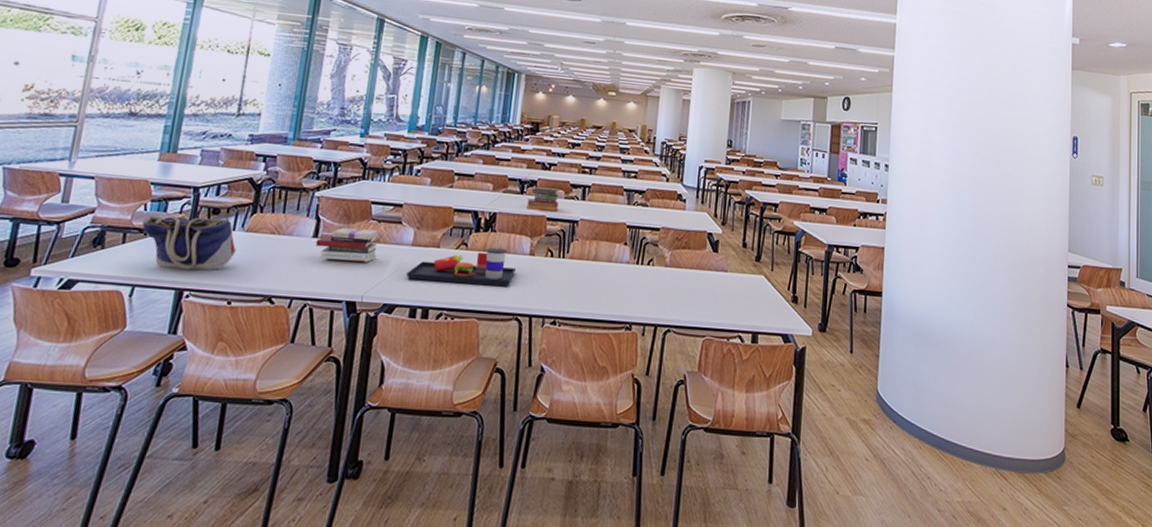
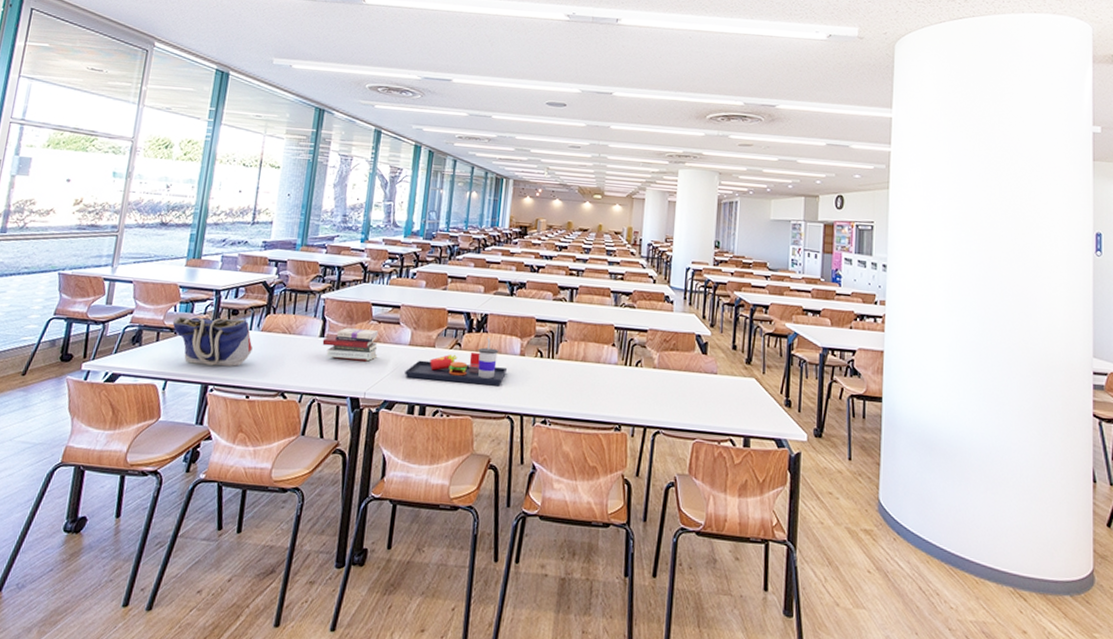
books: present [526,187,560,212] -> none [516,289,548,313]

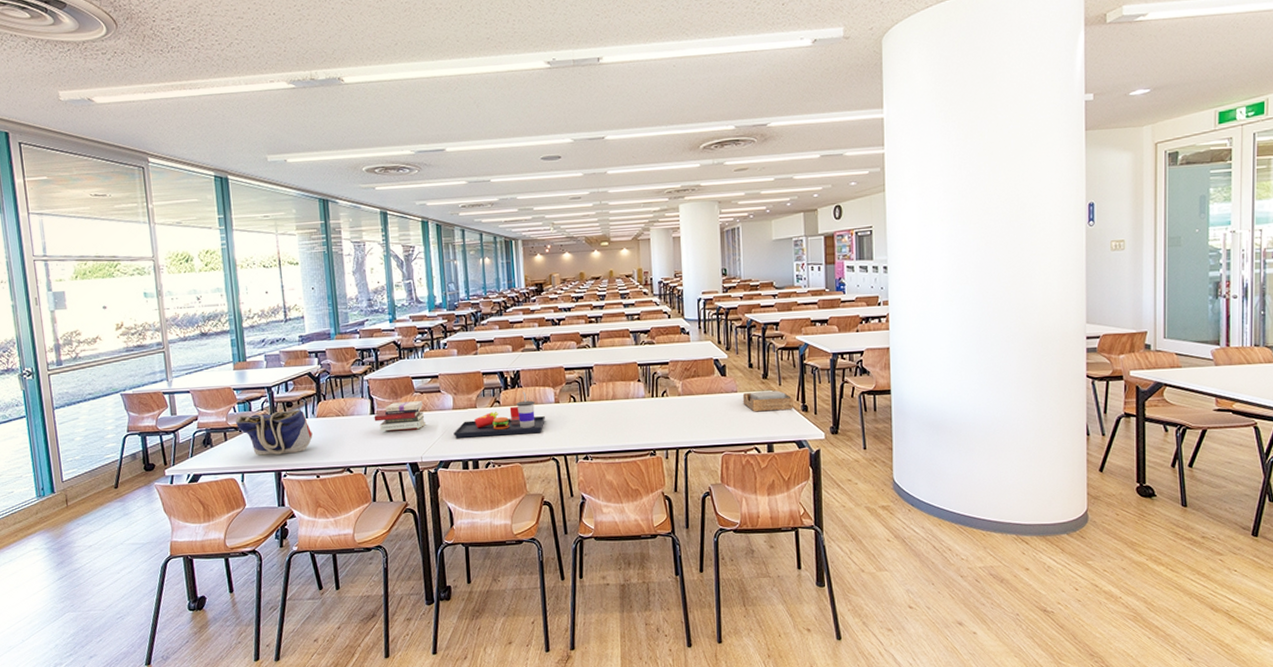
napkin holder: none [722,376,776,403] -> present [742,390,793,412]

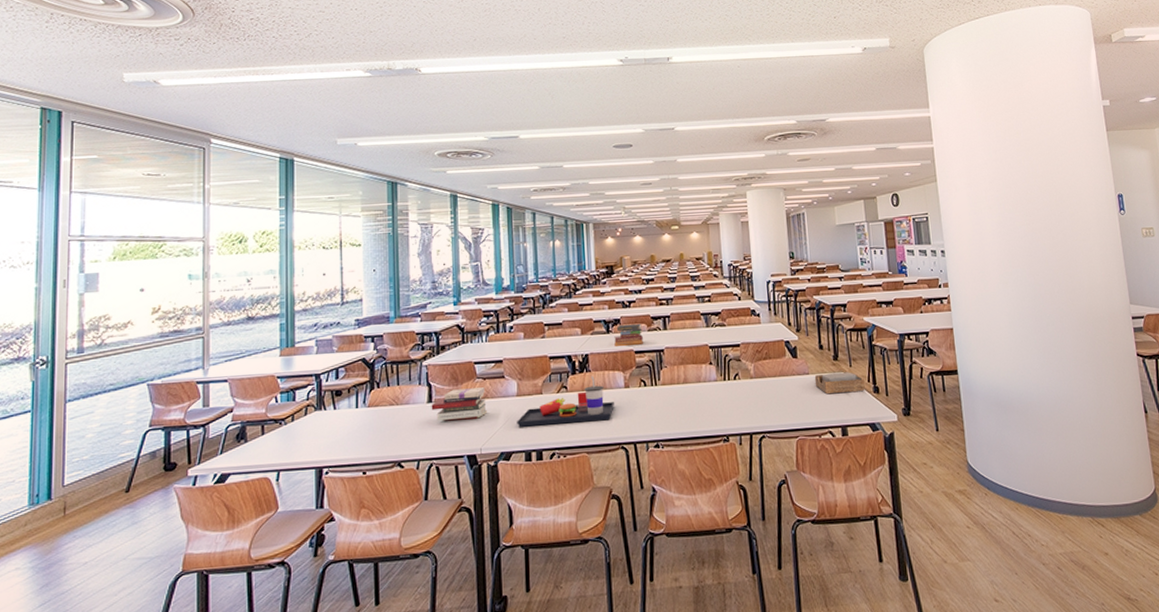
tote bag: present [235,408,313,456] -> none [275,397,362,451]
books: none [544,341,573,363] -> present [614,323,643,346]

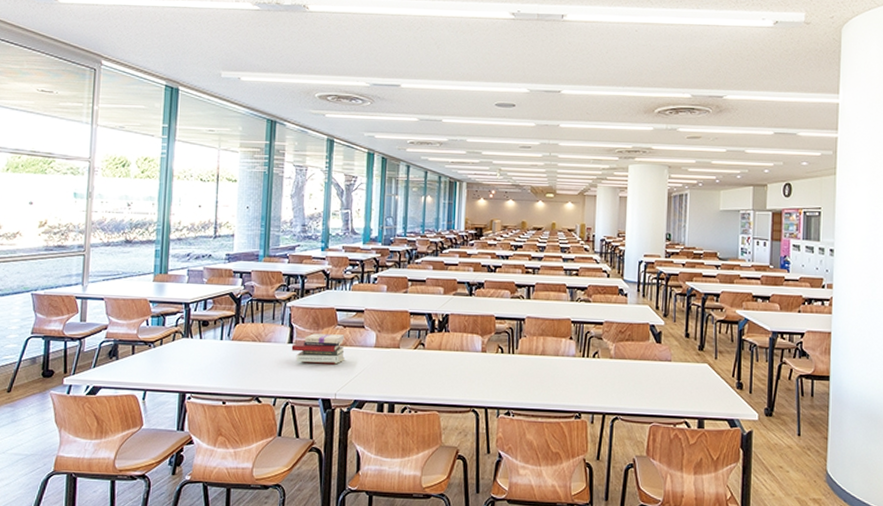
food tray: present [517,376,614,427] -> none [372,336,469,382]
books: present [614,323,643,346] -> none [476,288,506,311]
napkin holder: present [814,372,865,395] -> none [676,363,728,386]

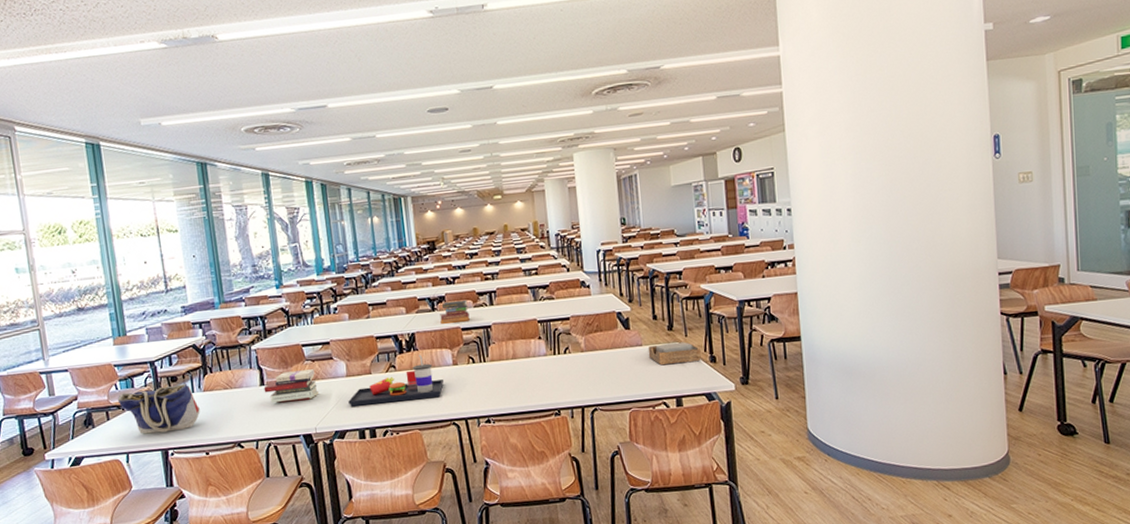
tote bag: none [146,329,225,376] -> present [117,382,200,434]
food tray: none [372,336,469,382] -> present [348,354,444,407]
books: none [476,288,506,311] -> present [440,299,470,324]
napkin holder: none [676,363,728,386] -> present [648,342,701,366]

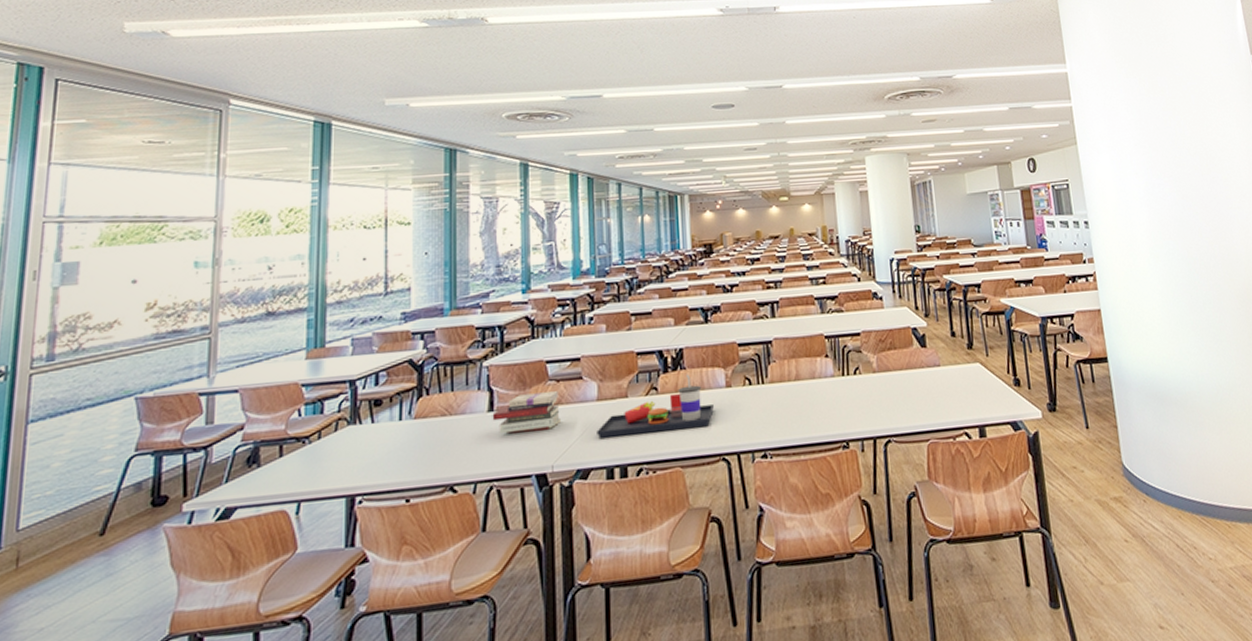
tote bag: present [117,382,200,434] -> none [298,407,406,476]
books: present [440,299,470,324] -> none [713,310,748,338]
napkin holder: present [648,342,701,366] -> none [946,362,1004,389]

